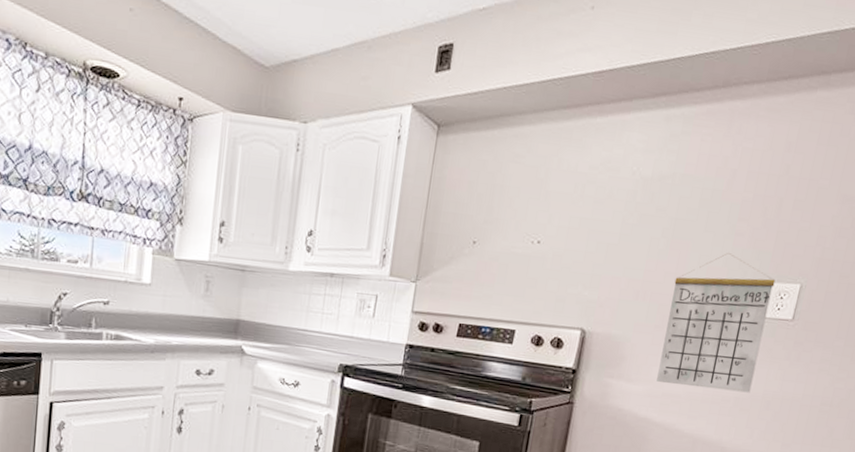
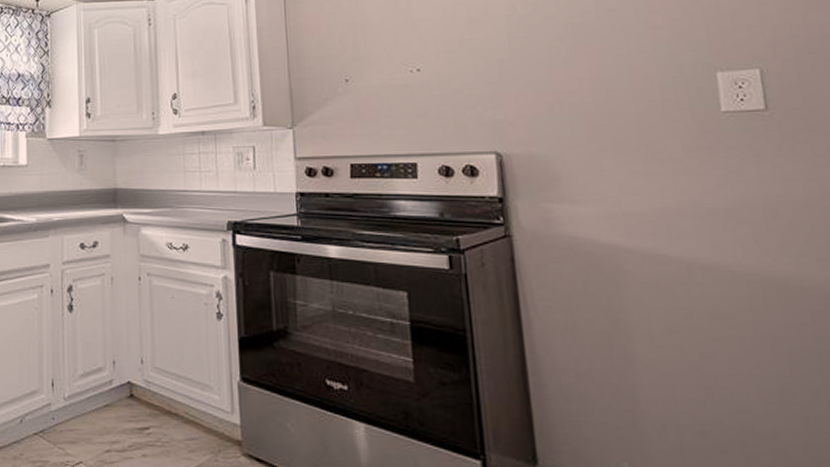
calendar: present [656,253,776,393] -> none [593,49,743,202]

